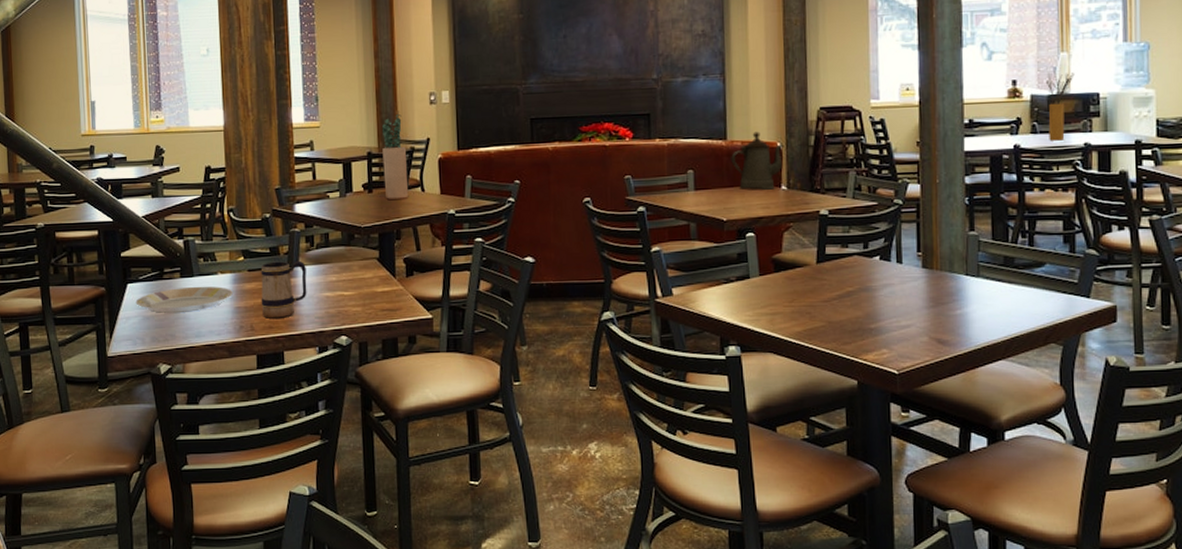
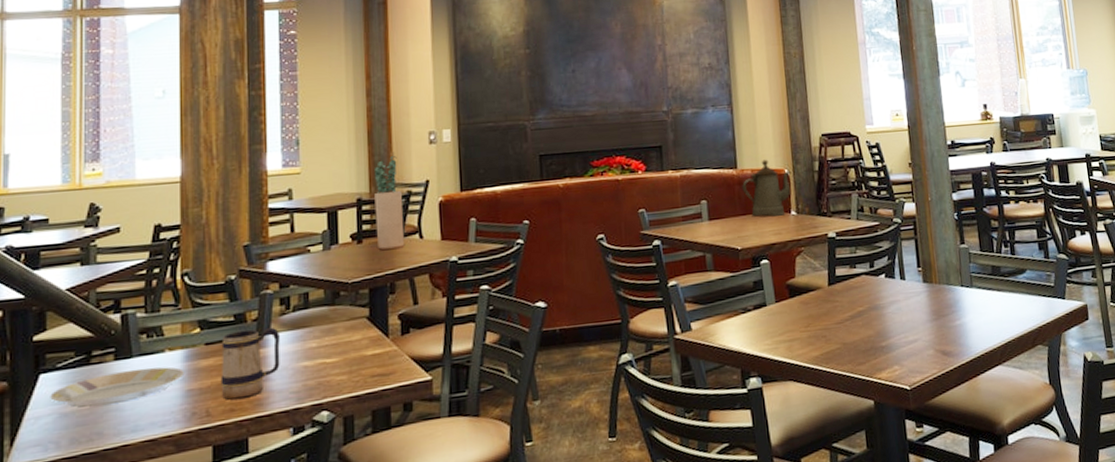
vase: present [1045,71,1075,141] -> none [1010,95,1033,158]

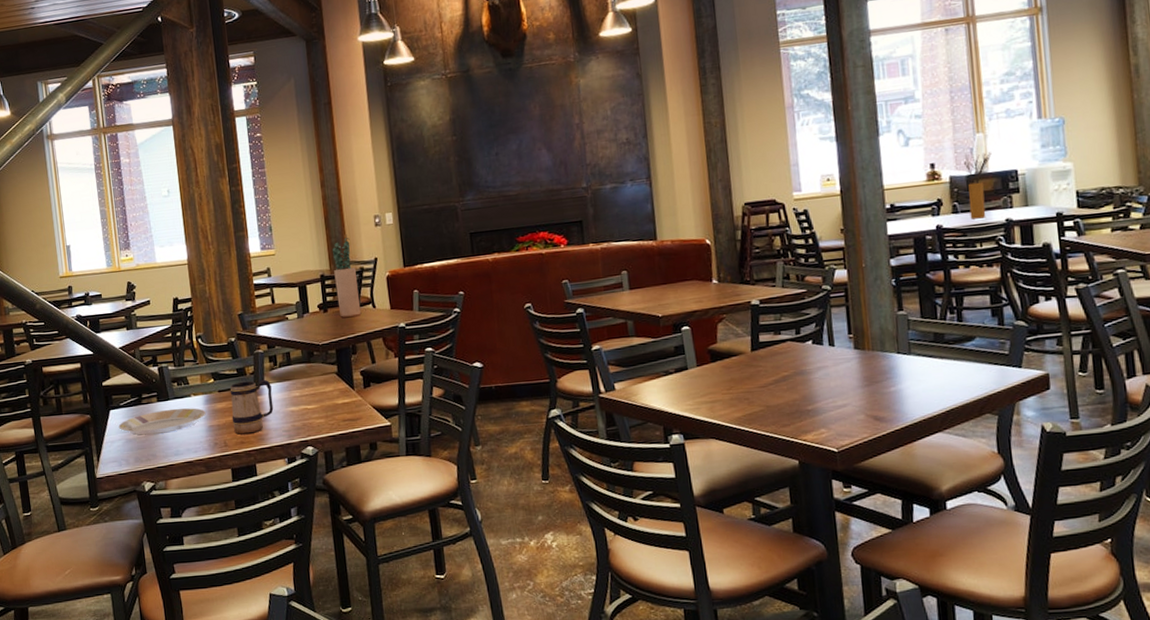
coffee pot: present [742,159,791,218] -> none [662,230,712,287]
vase: none [1010,95,1033,158] -> present [963,151,992,219]

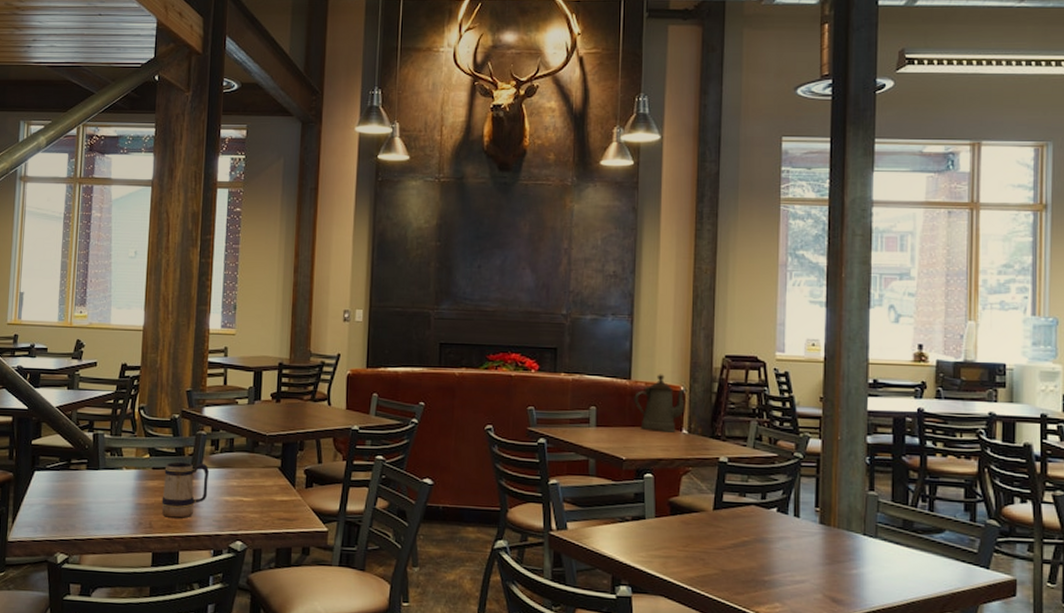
plate: present [118,408,206,435] -> none [40,479,136,504]
vase: present [333,234,362,319] -> none [292,325,316,412]
coffee pot: none [662,230,712,287] -> present [634,374,687,433]
vase: present [963,151,992,219] -> none [952,338,981,408]

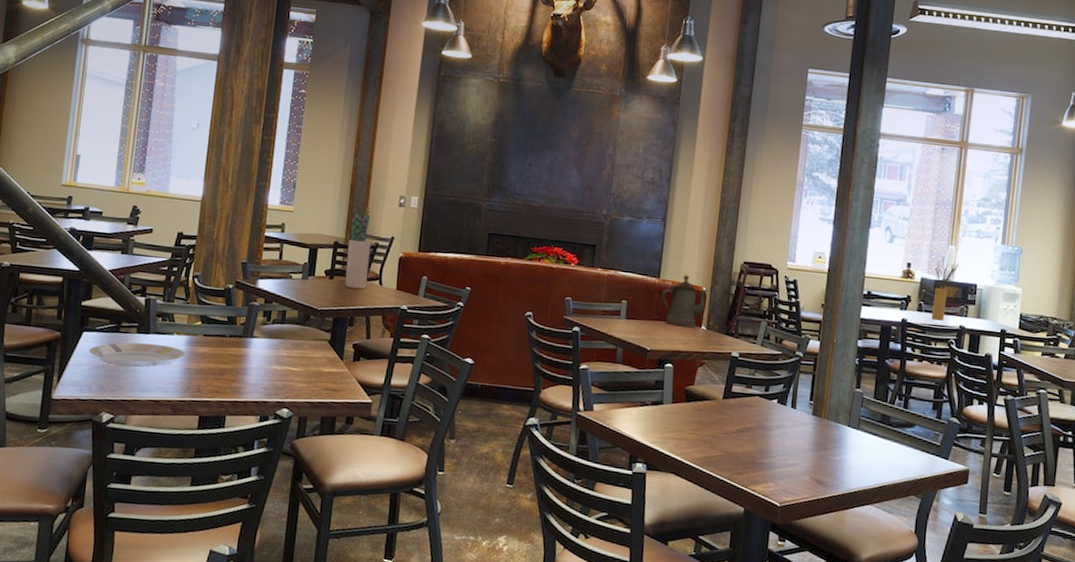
plate: none [40,479,136,504] -> present [88,342,186,367]
beer mug: present [161,461,209,518] -> none [211,330,260,385]
vase: none [292,325,316,412] -> present [345,208,371,290]
vase: none [952,338,981,408] -> present [931,260,959,321]

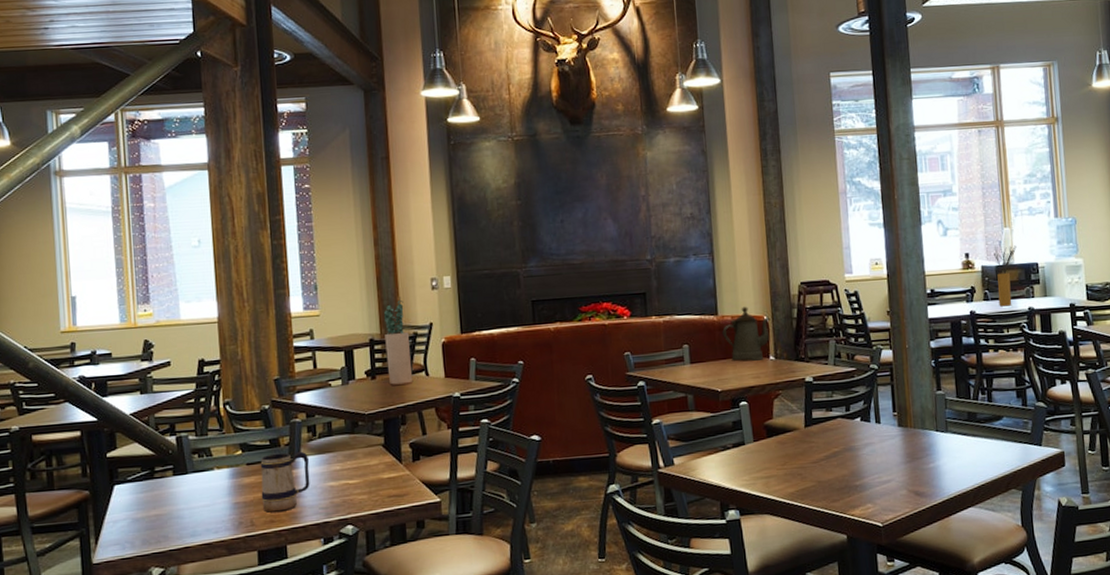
plate: present [88,342,186,367] -> none [123,482,231,514]
beer mug: none [211,330,260,385] -> present [260,451,310,513]

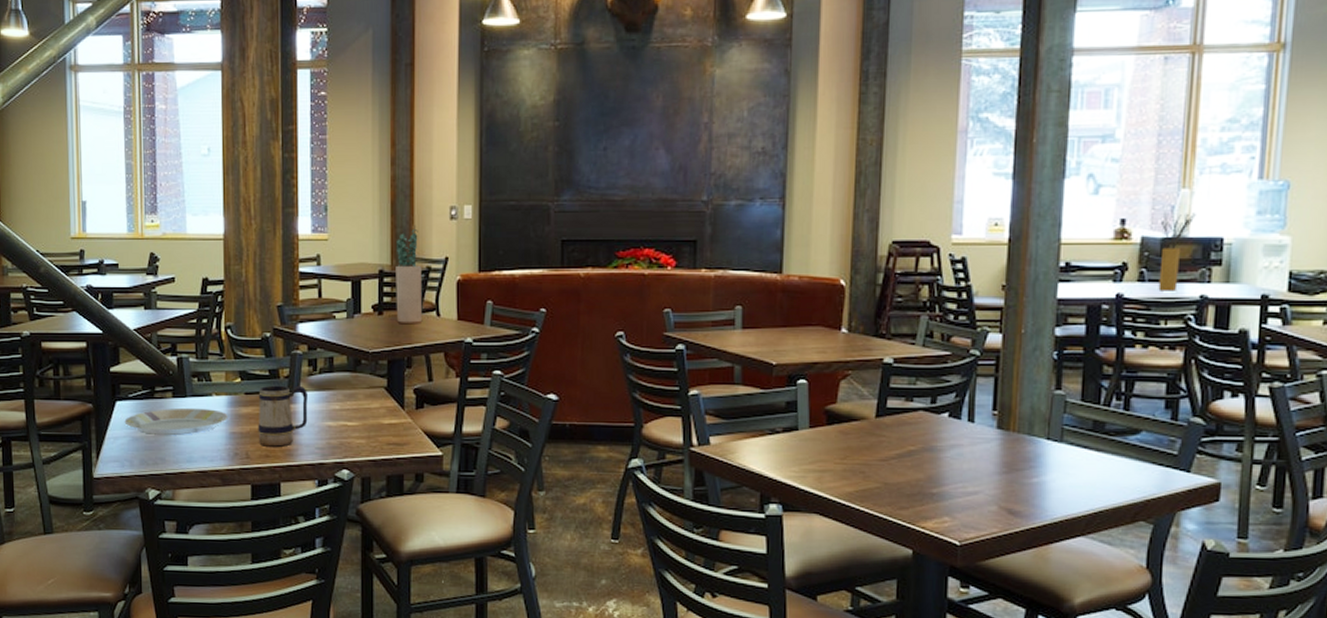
plate: none [123,482,231,514] -> present [124,407,228,435]
coffee pot: present [722,306,770,362] -> none [786,266,847,333]

